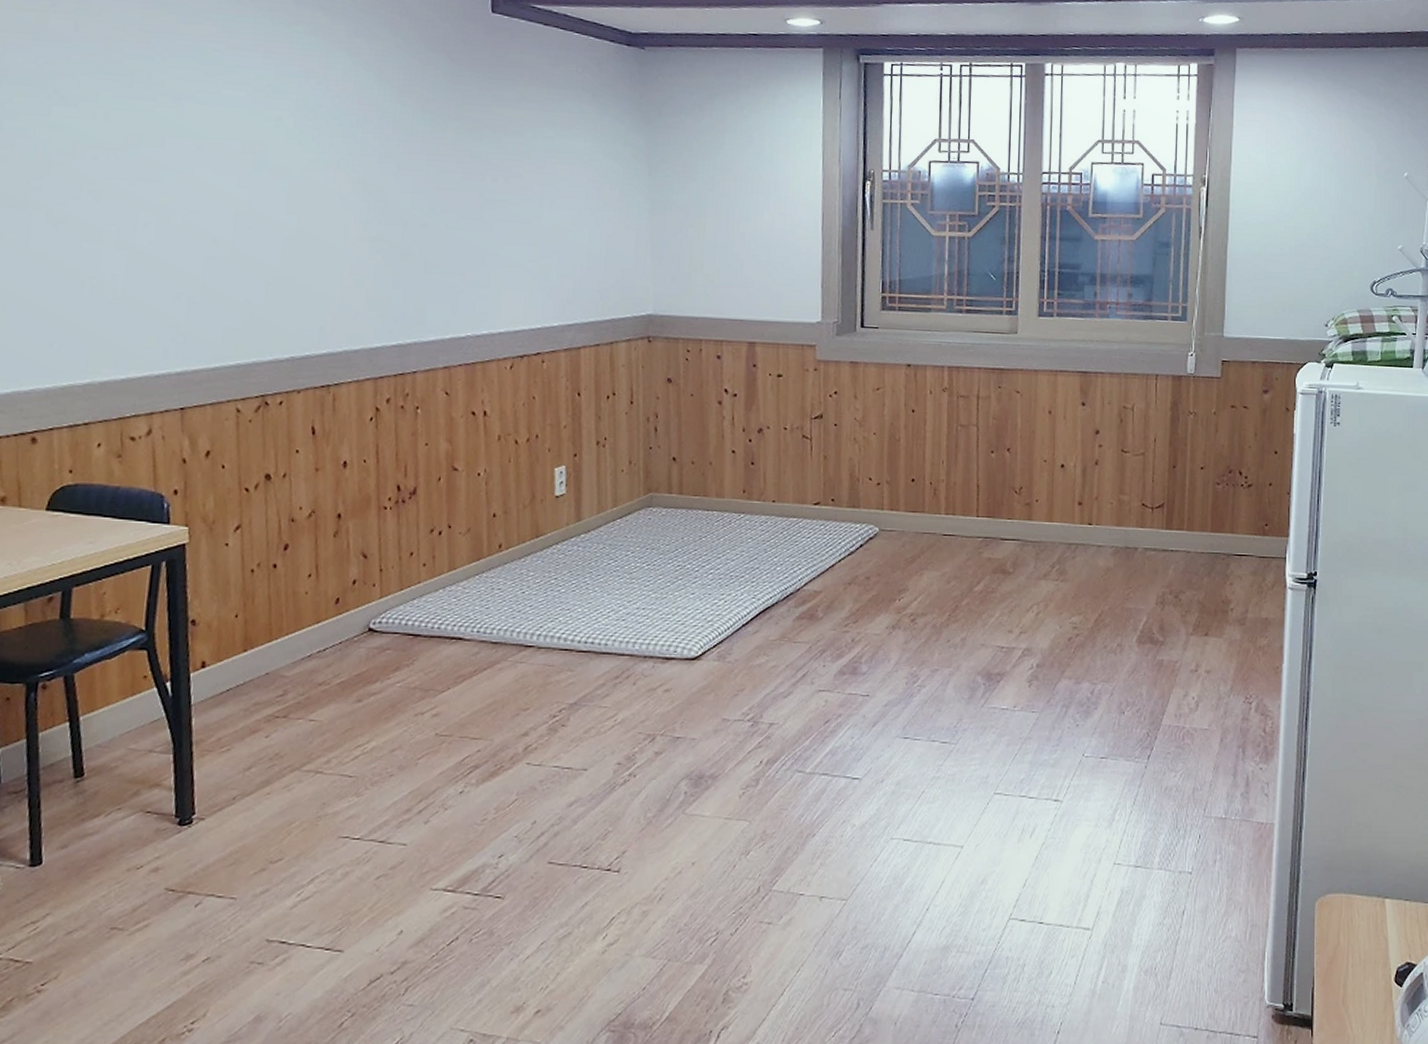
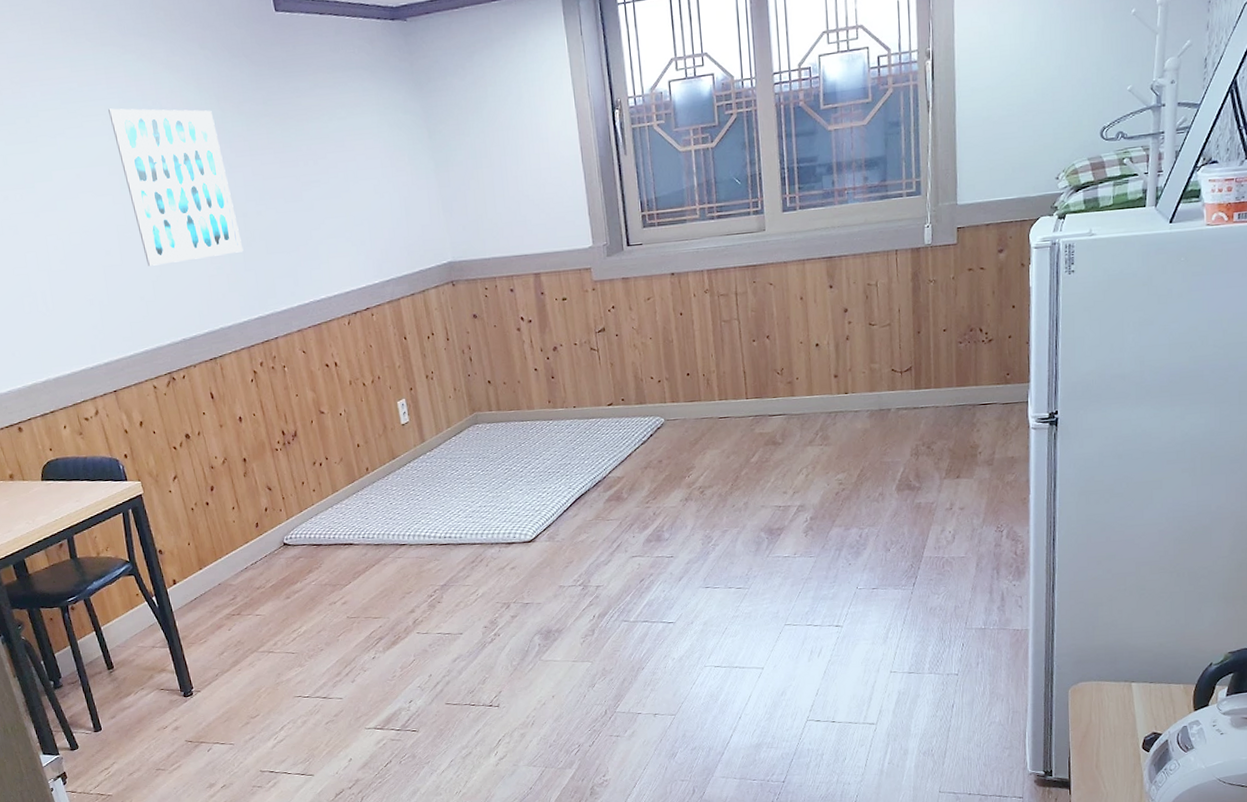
wall art: none [258,79,395,266] -> present [108,108,244,266]

